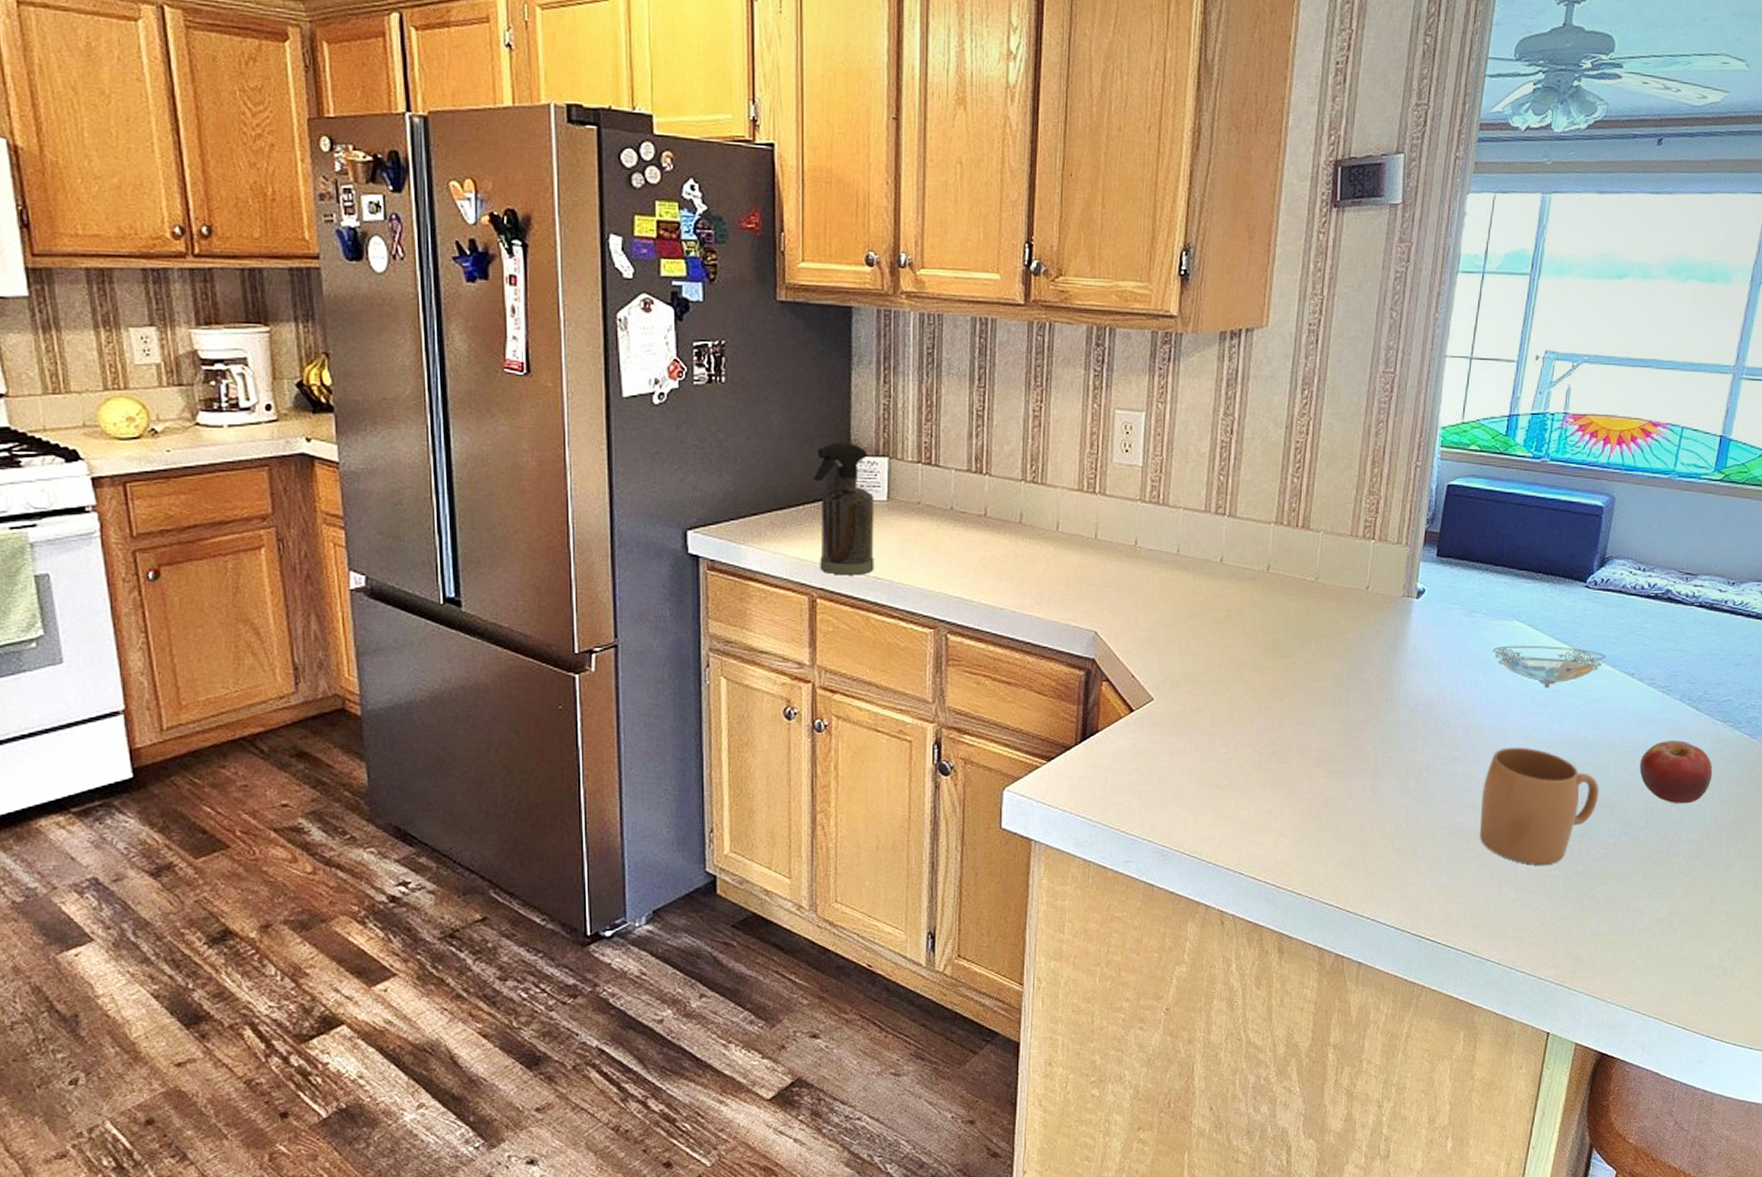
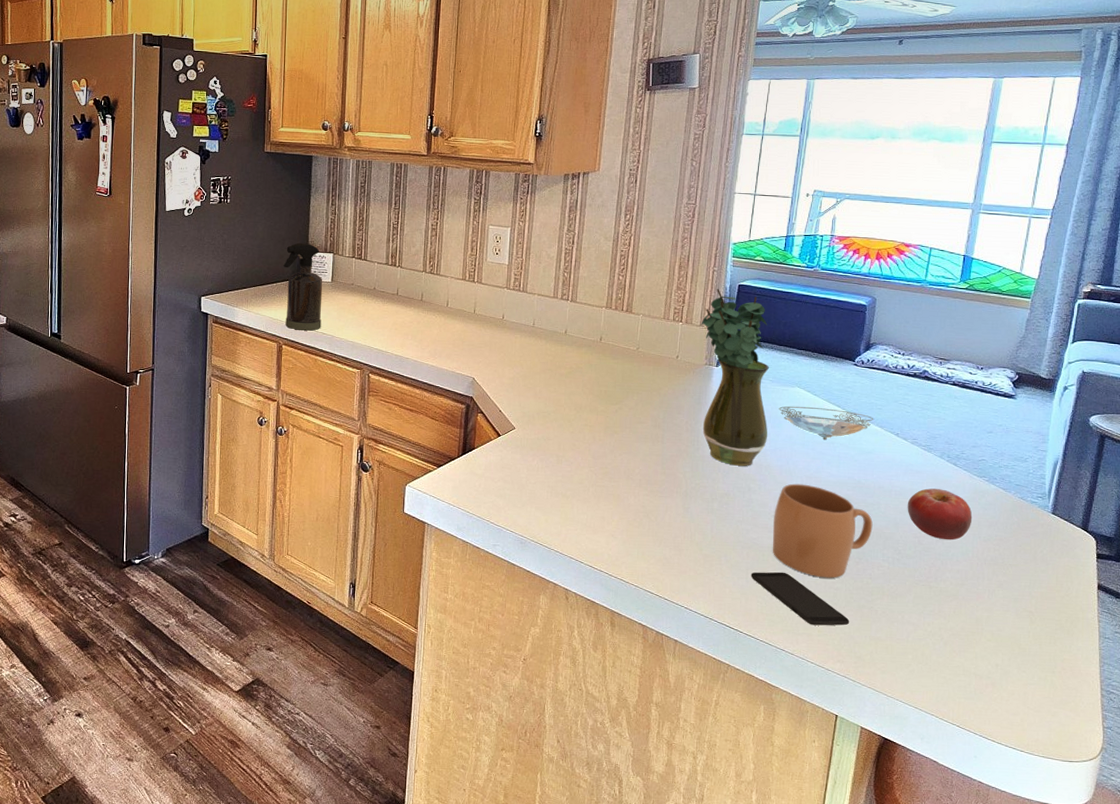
vase: none [1397,492,1482,730] -> present [701,289,769,466]
mobile phone: none [1452,862,1568,926] -> present [750,571,850,626]

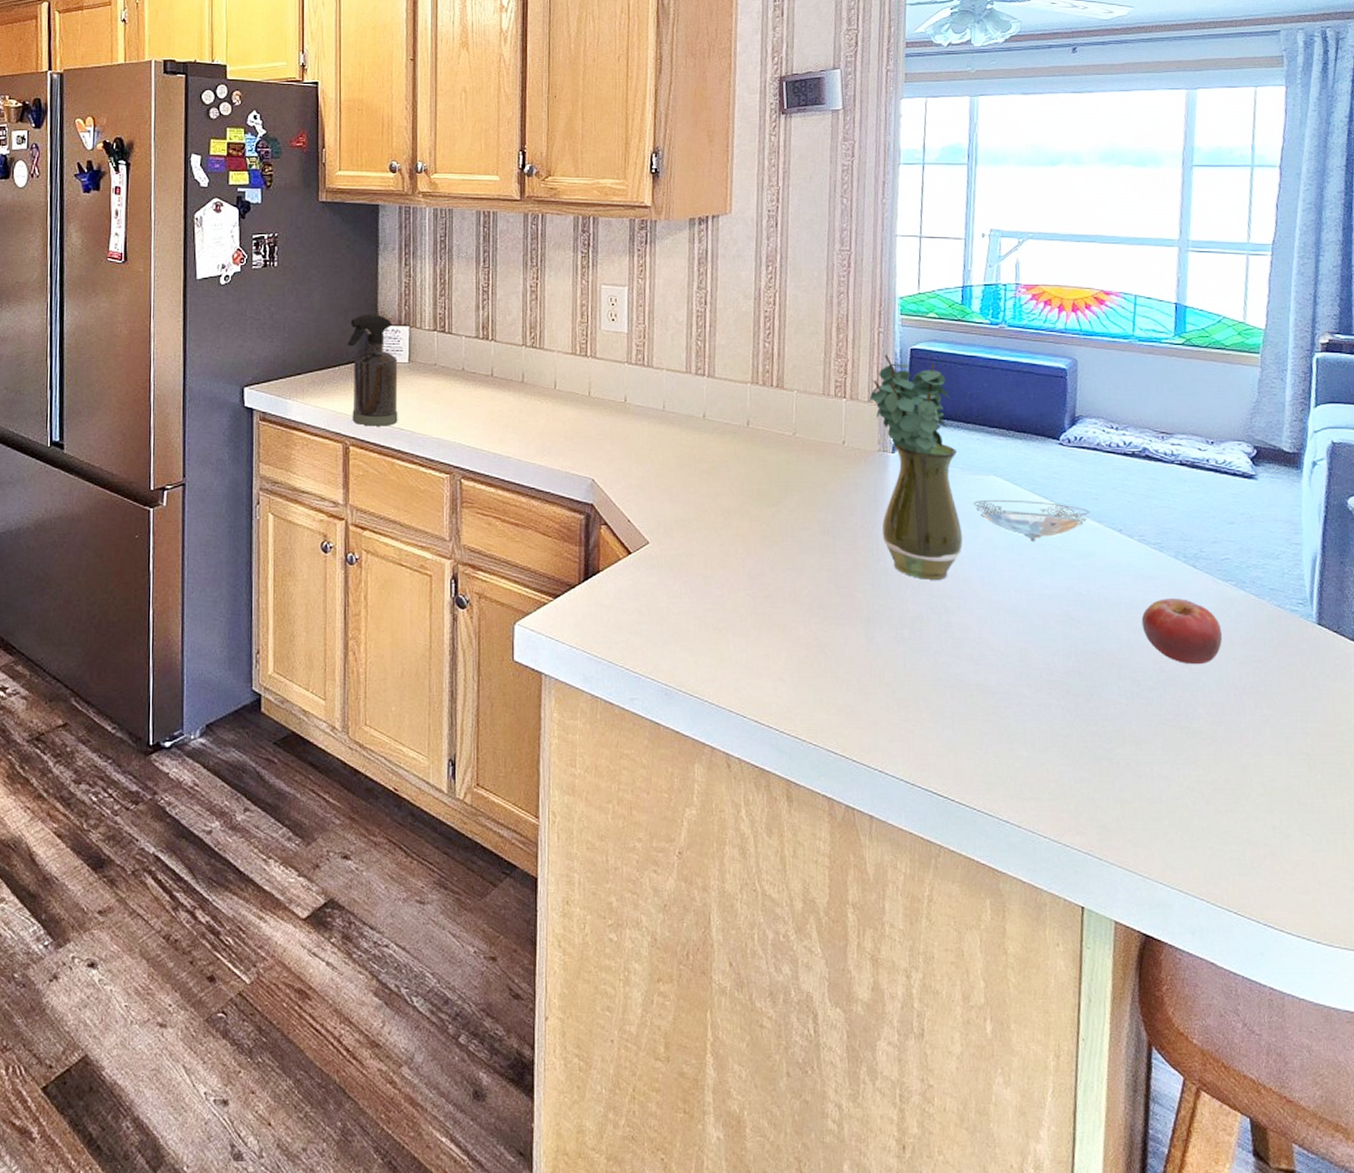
mobile phone: present [750,571,850,626] -> none [957,717,1087,786]
mug: present [772,483,873,578] -> none [979,599,1103,722]

